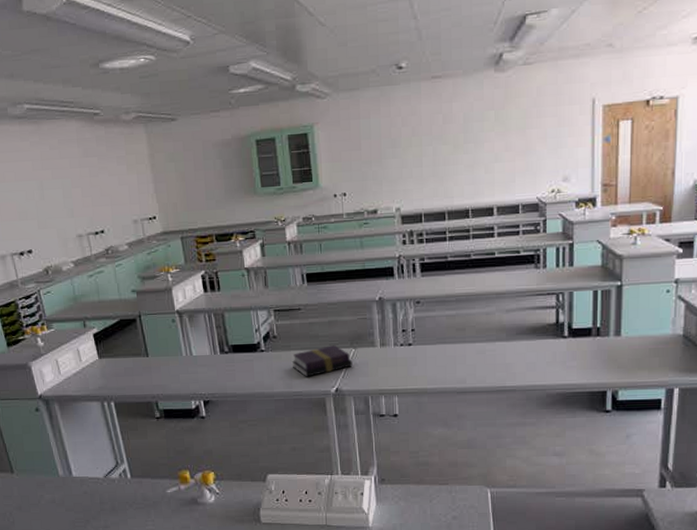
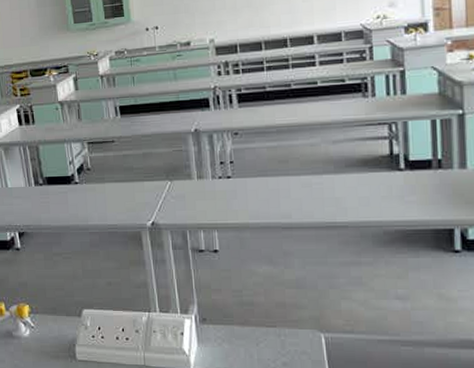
book: present [291,345,353,377] -> none [106,178,169,210]

